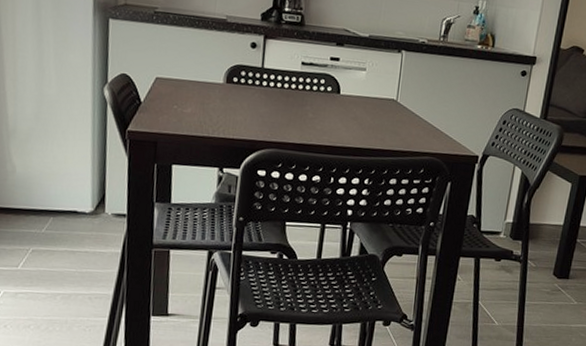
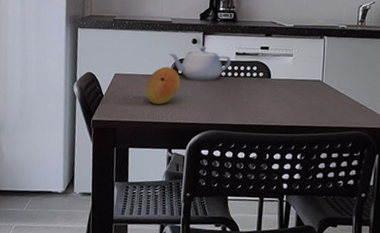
fruit: none [192,72,235,117] -> present [145,66,180,105]
teapot: none [222,51,296,93] -> present [168,46,232,81]

